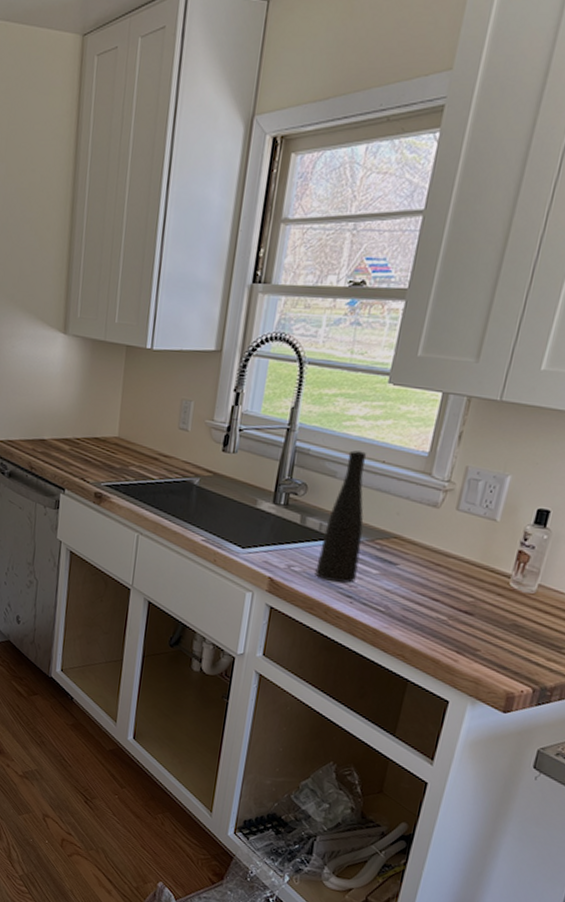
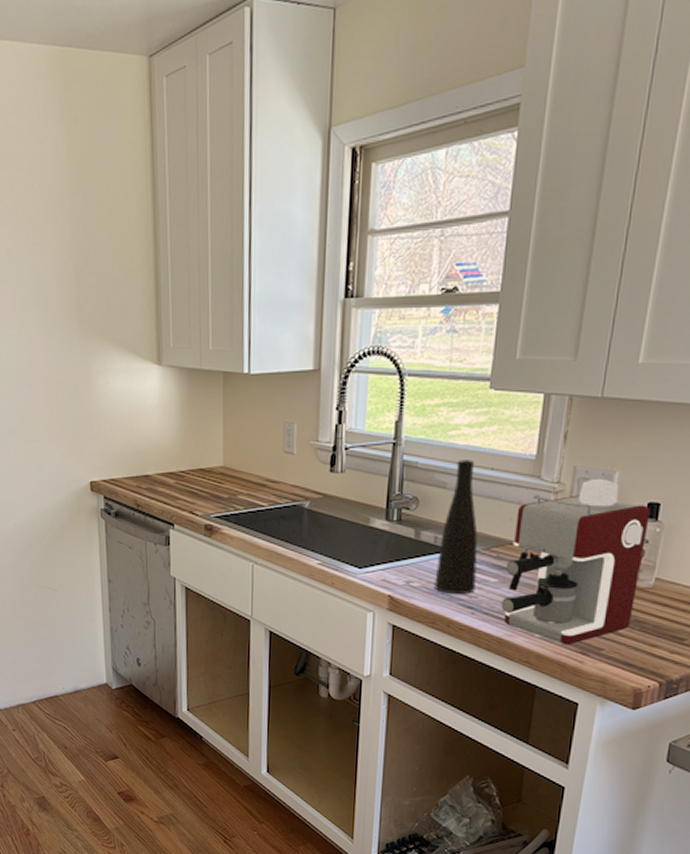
coffee maker: none [380,480,540,643] -> present [501,478,651,646]

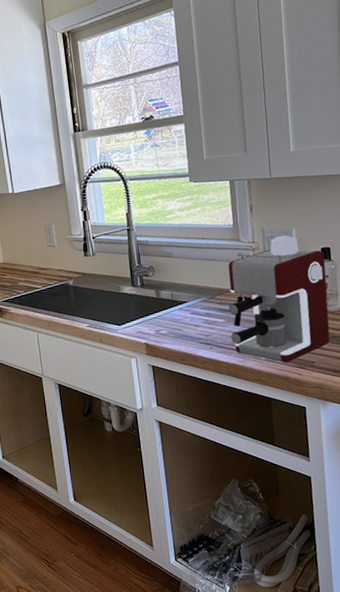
vase: present [434,460,478,595] -> none [176,234,209,336]

